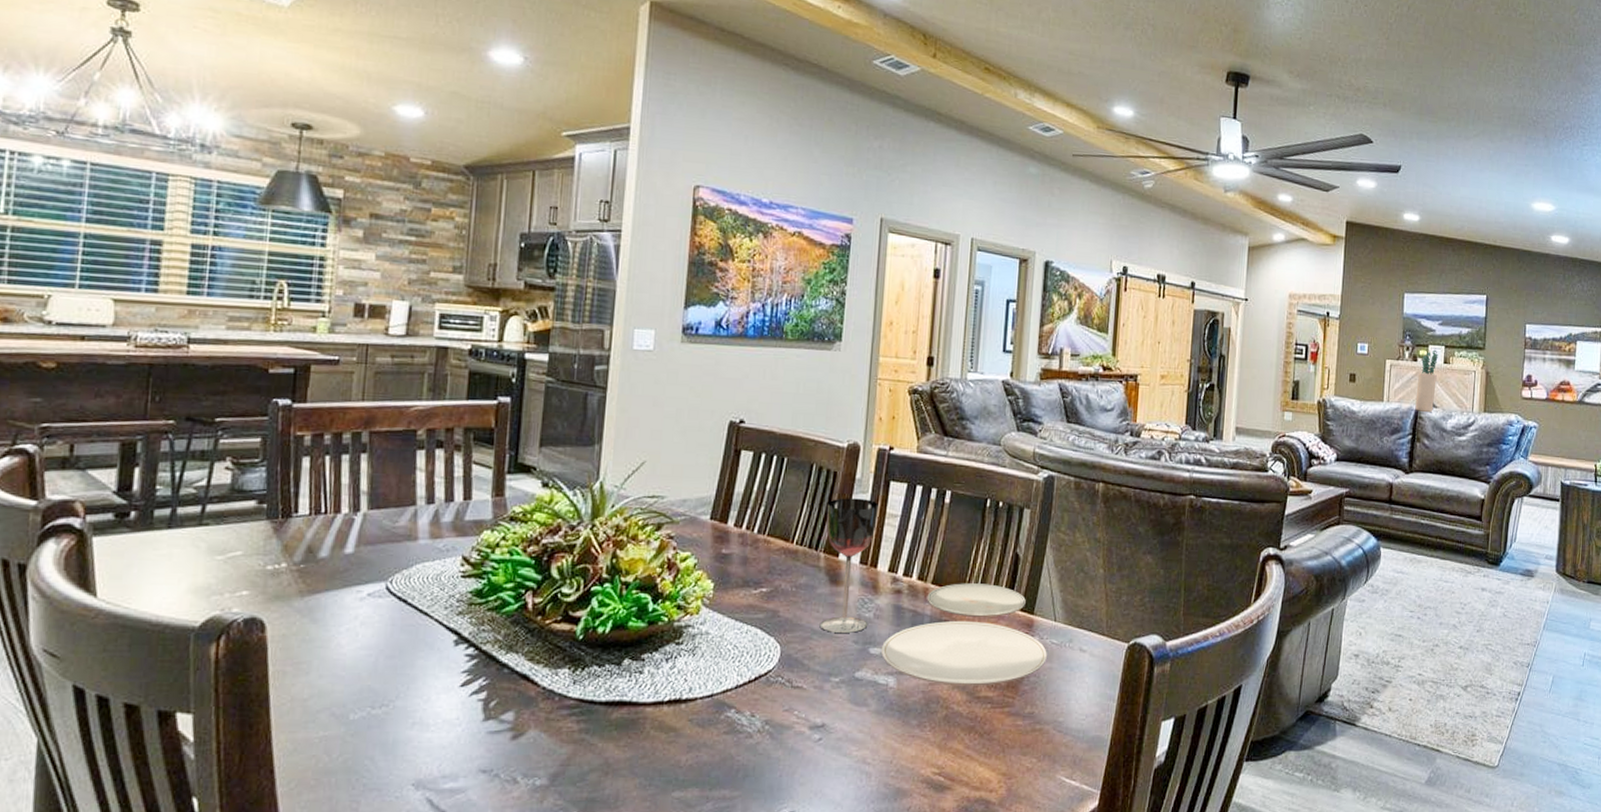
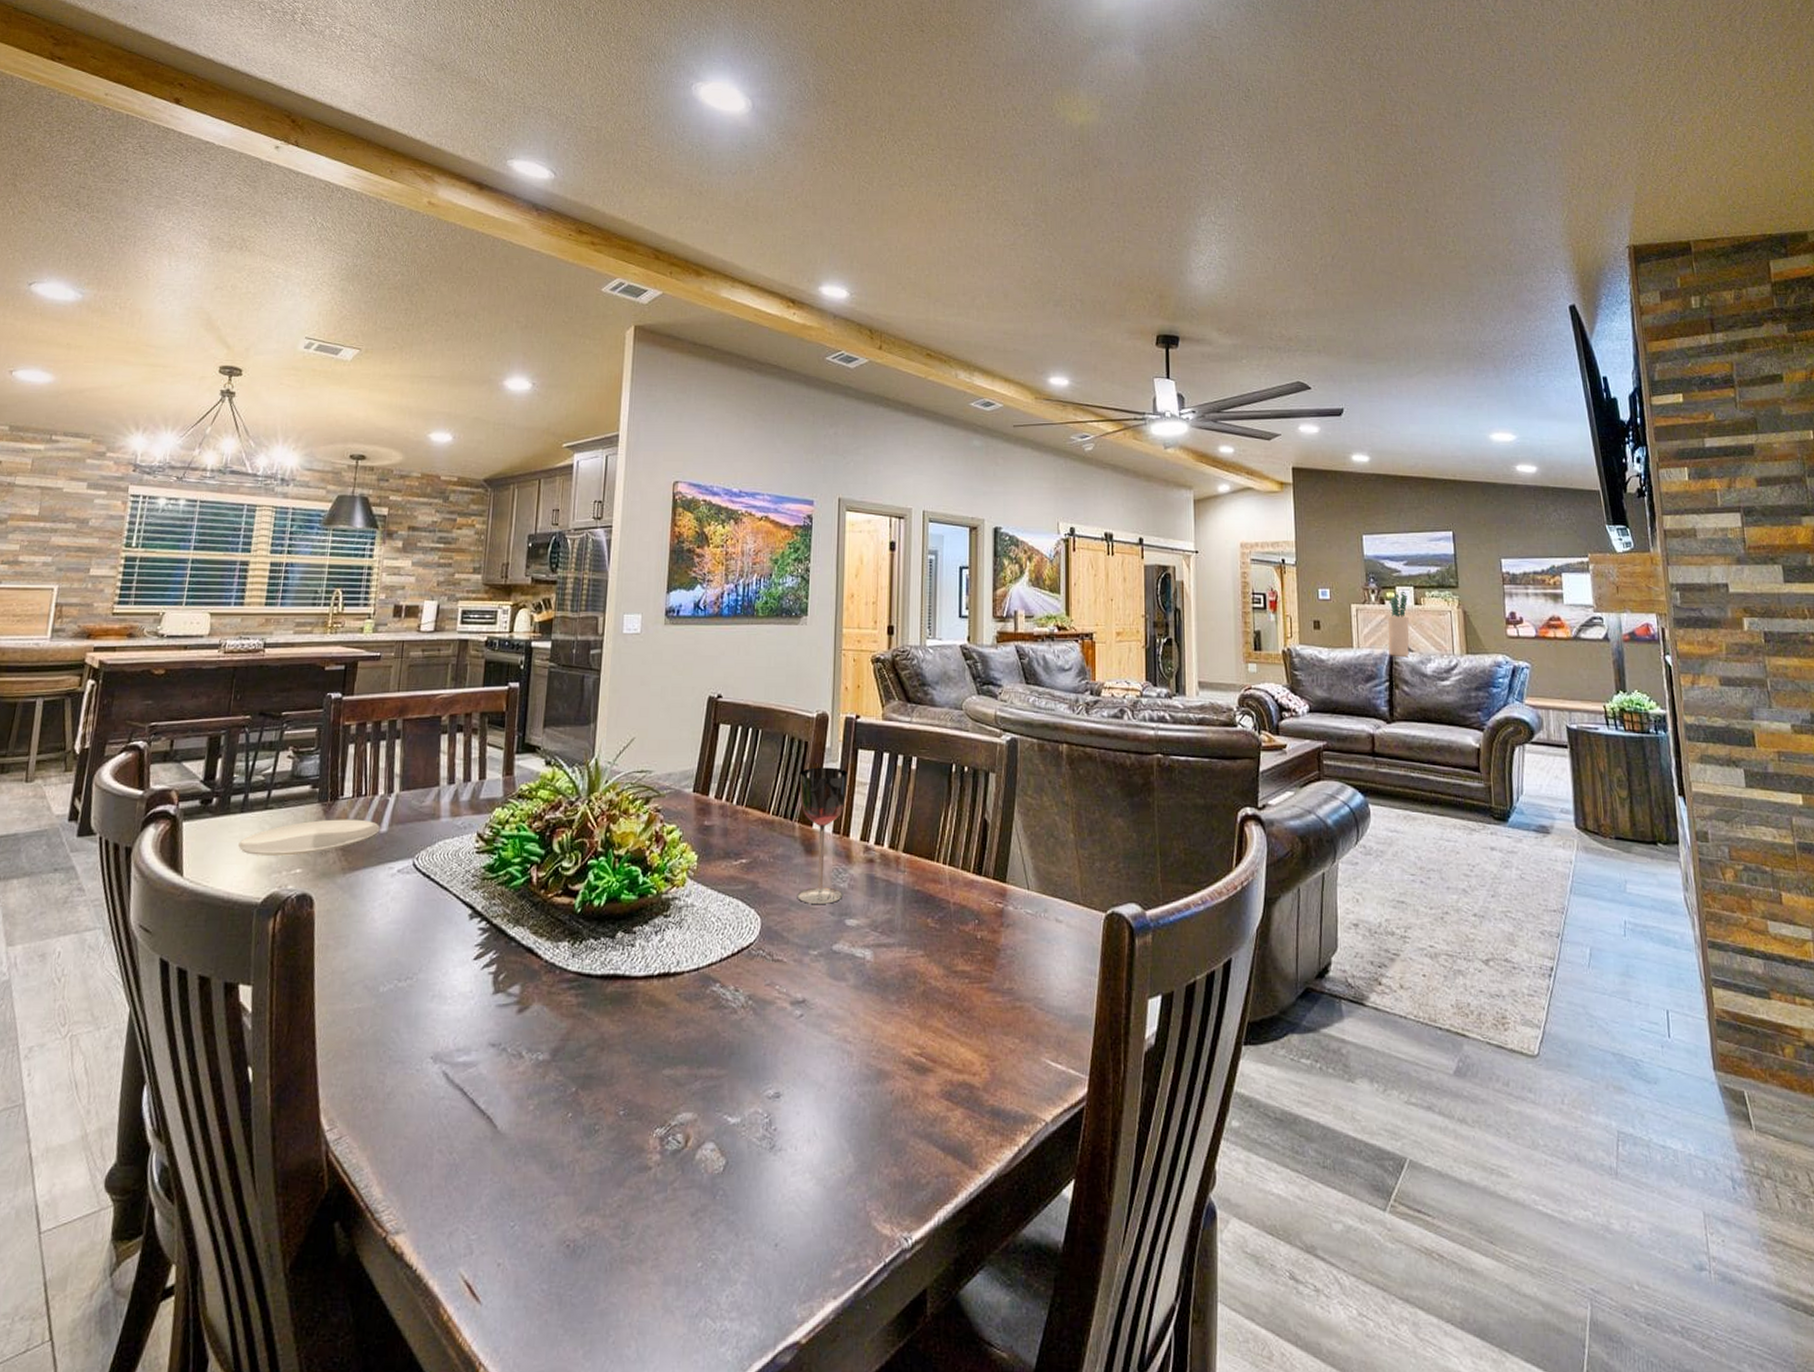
plate: none [167,538,345,577] -> present [238,819,380,856]
plate: present [882,621,1047,686] -> none [858,891,1022,960]
plate: present [927,583,1026,617] -> none [899,851,997,886]

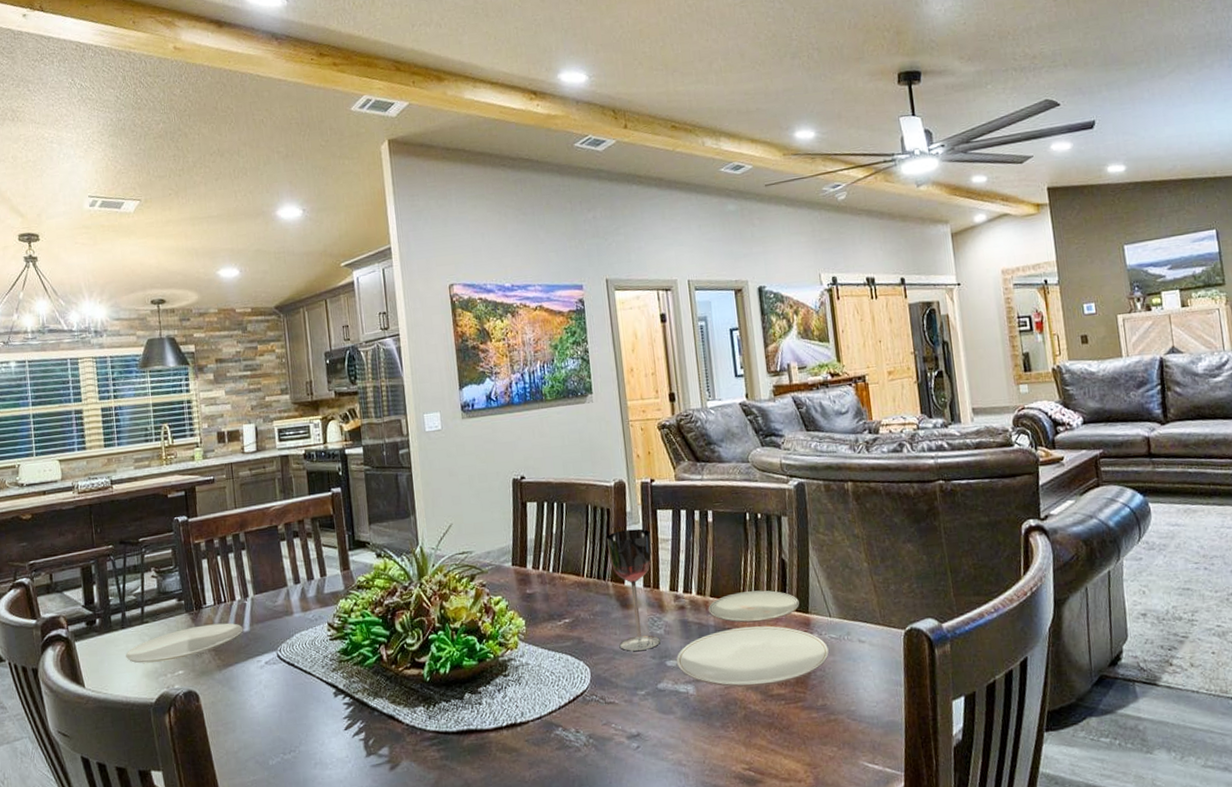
plate: none [858,891,1022,960] -> present [677,626,829,688]
plate: none [899,851,997,886] -> present [708,590,799,623]
vase: present [1388,589,1410,658] -> none [1155,293,1180,360]

